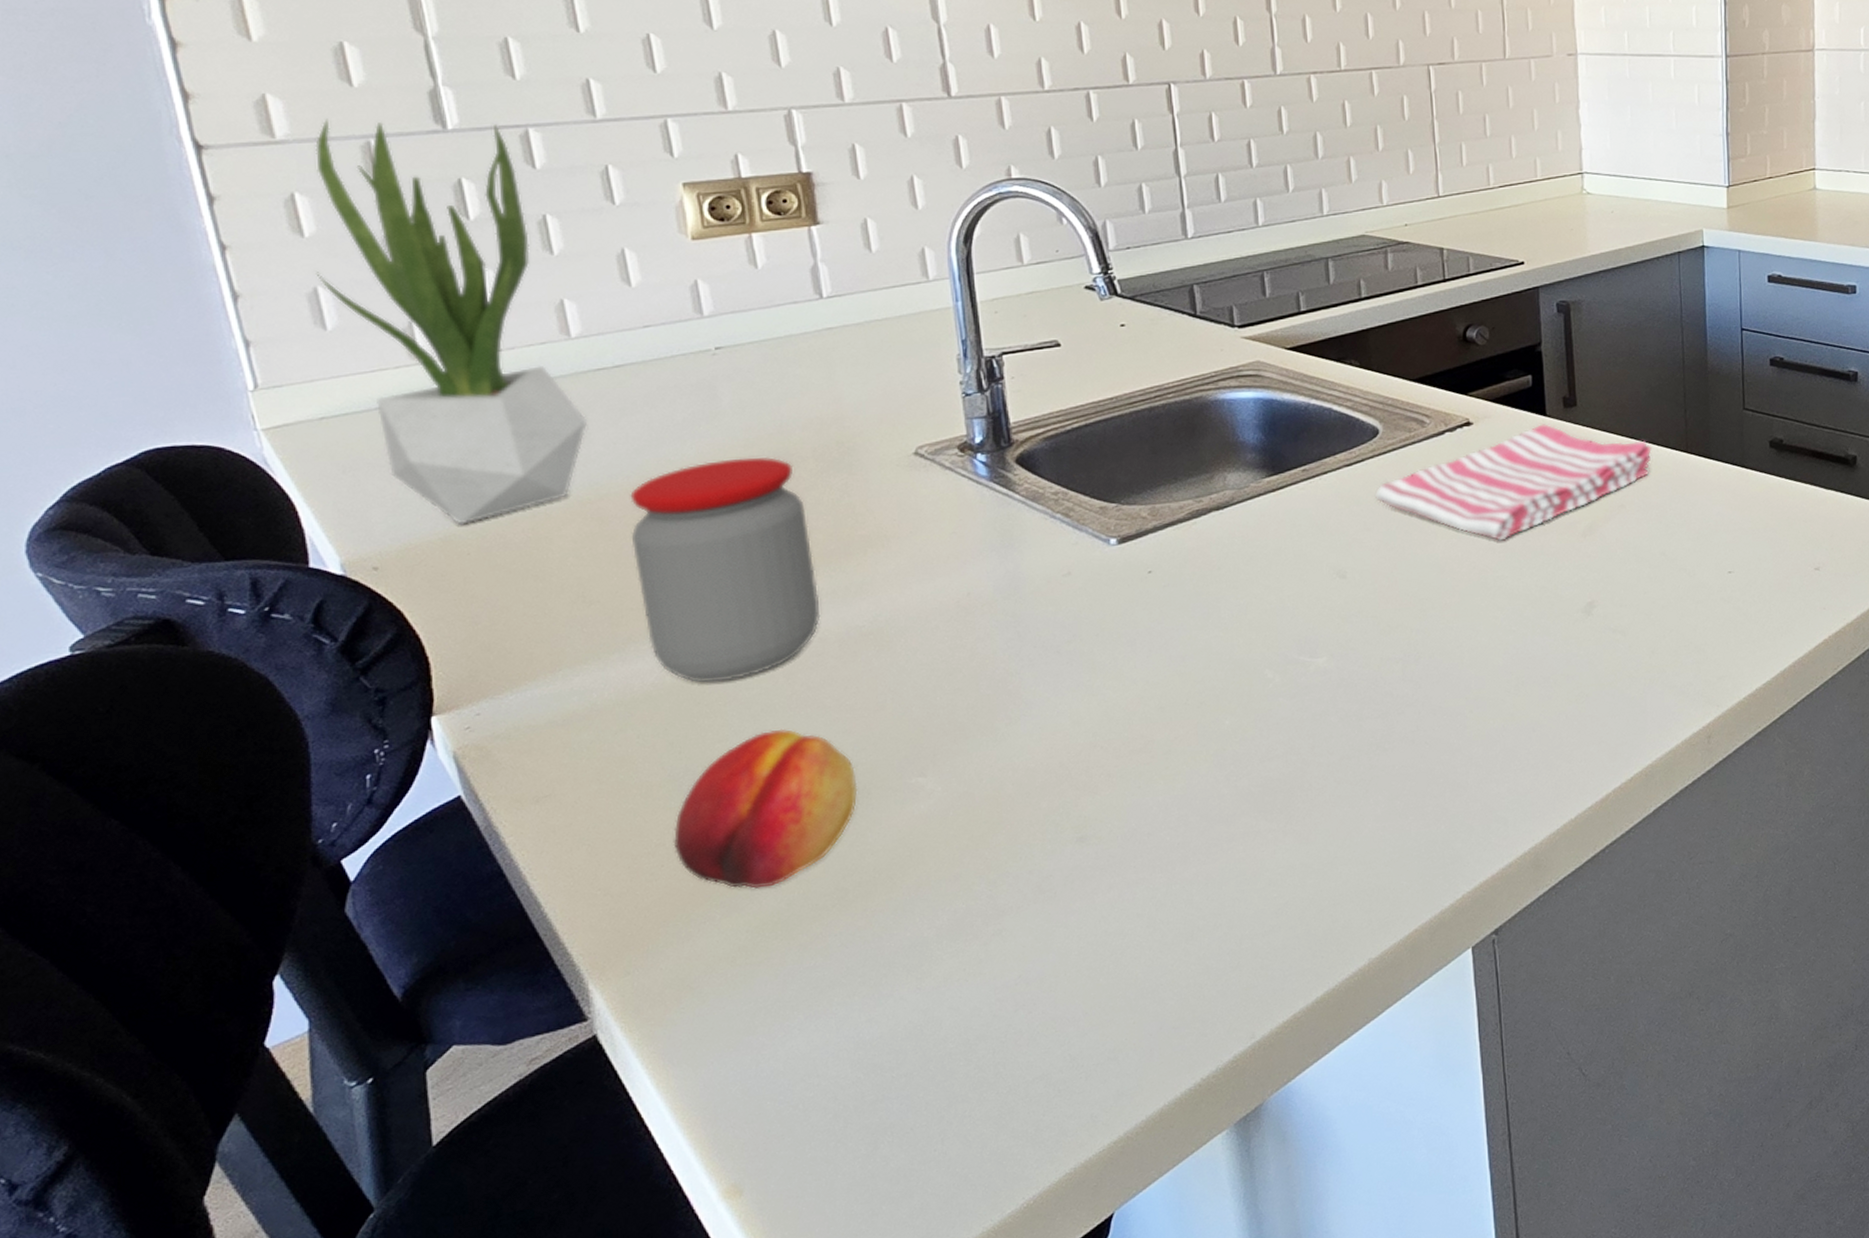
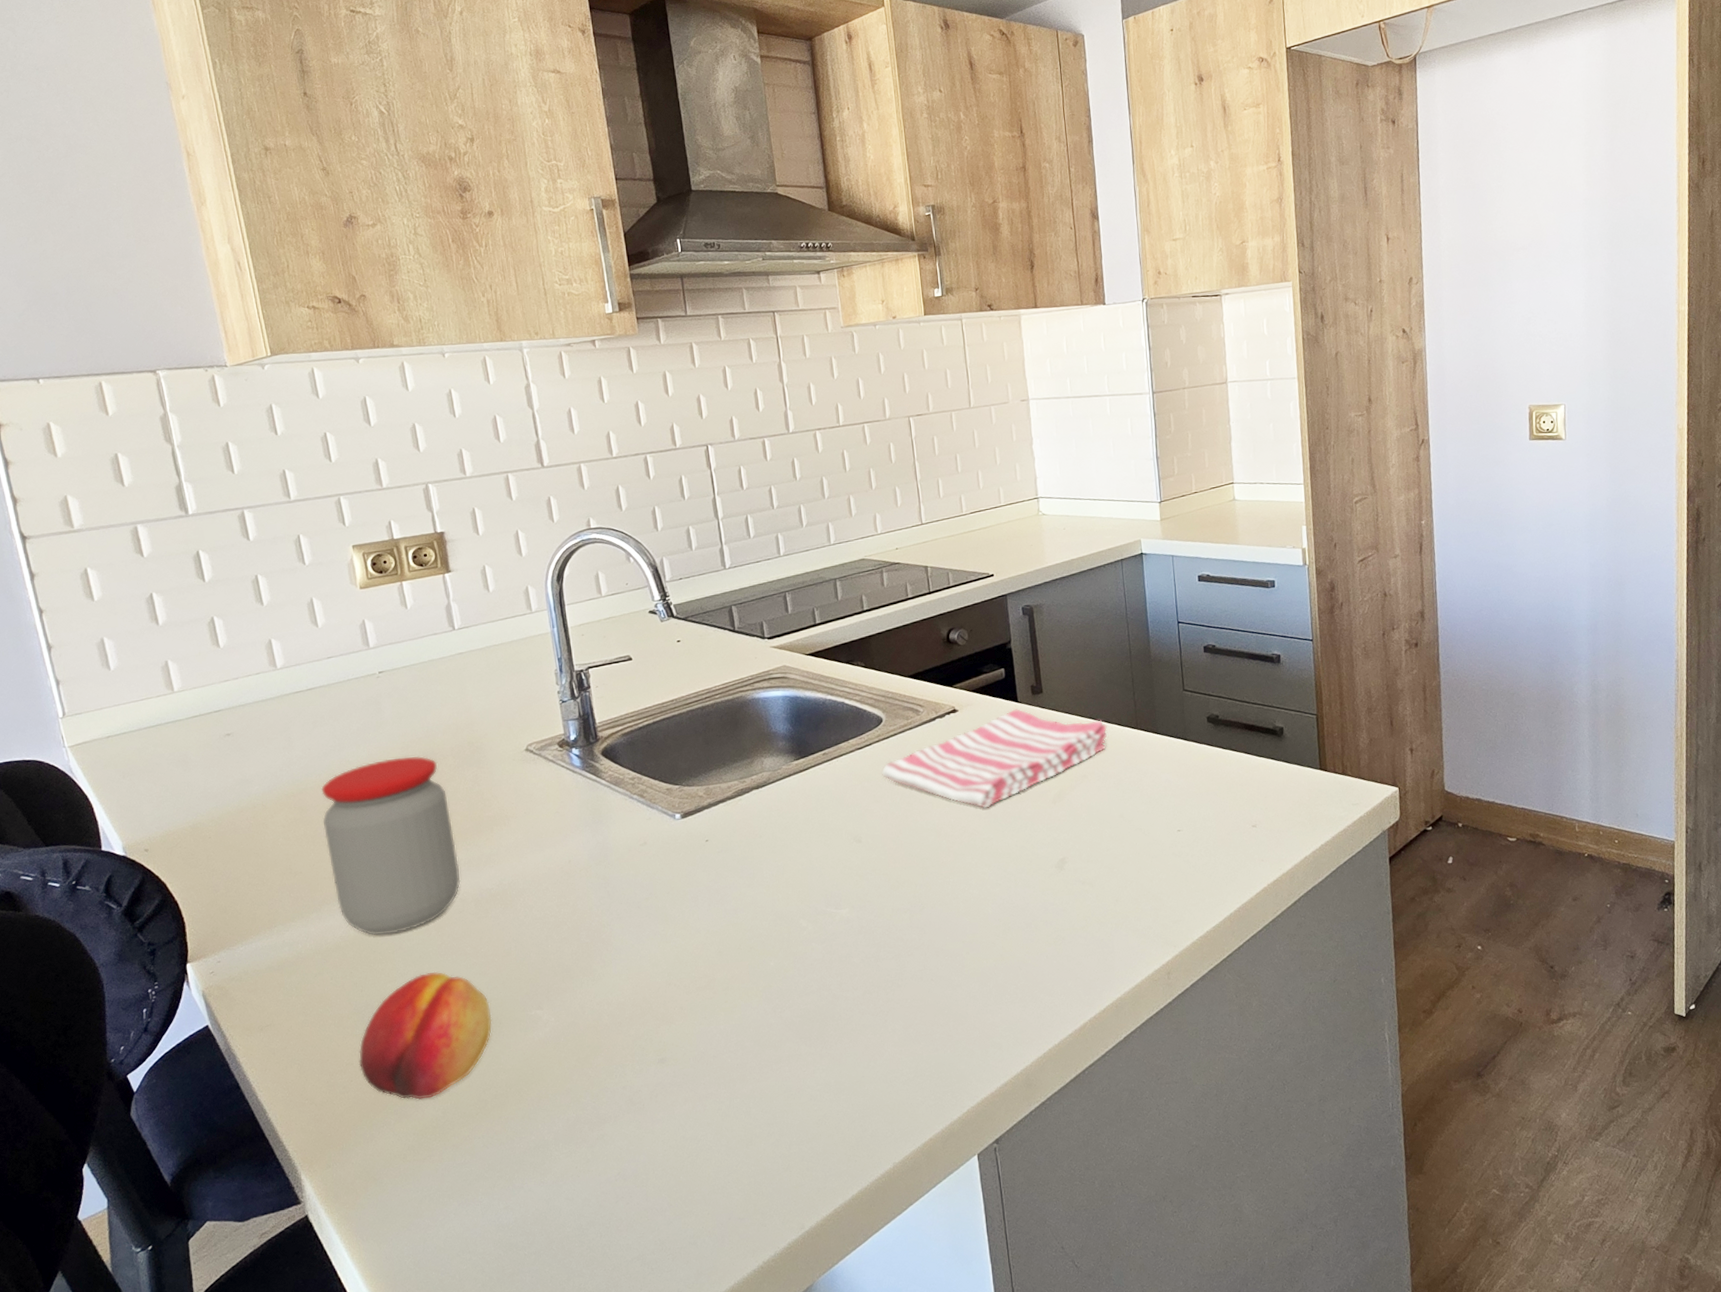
potted plant: present [315,118,588,525] -> none [100,508,291,815]

